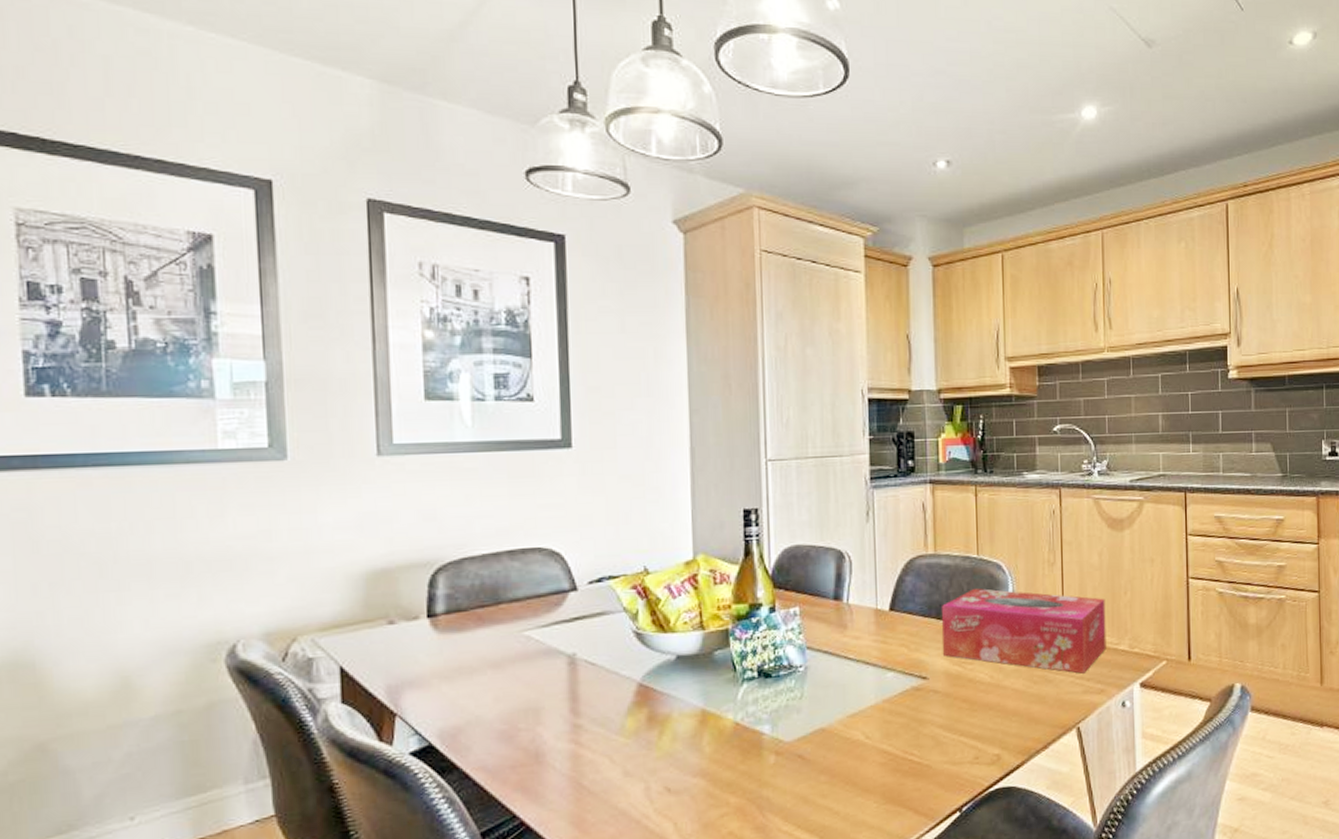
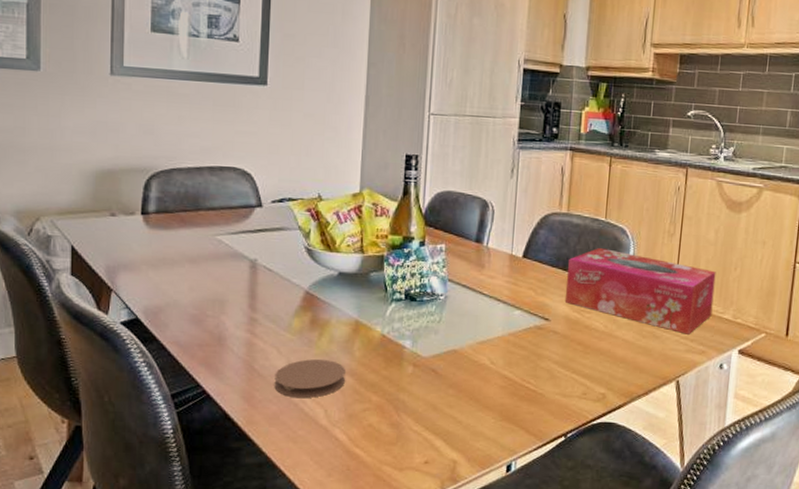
coaster: none [609,762,695,814] -> present [274,358,345,399]

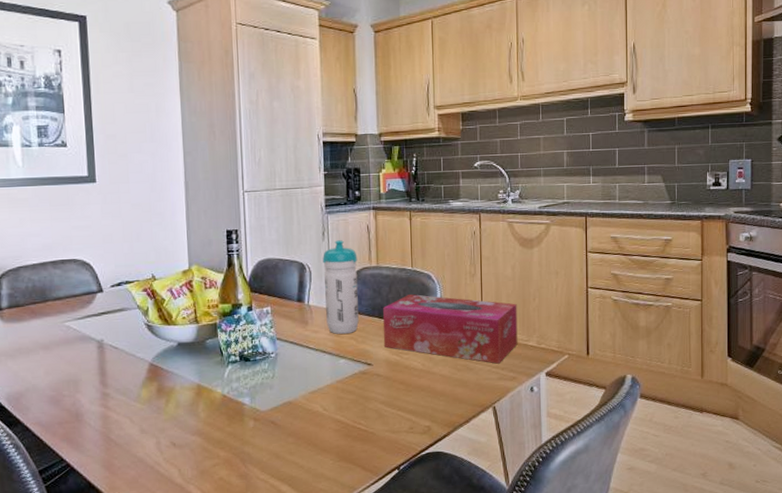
coaster: present [274,358,345,399] -> none [130,423,194,461]
water bottle: none [505,179,547,283] -> present [323,240,359,334]

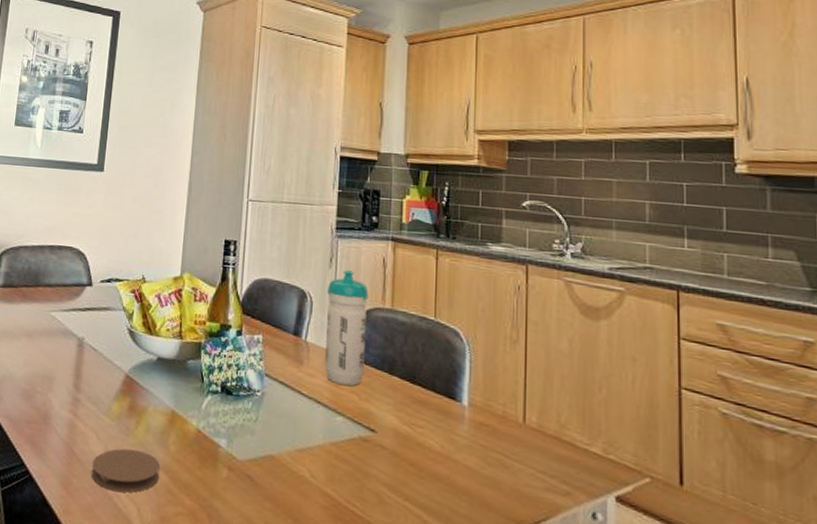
coaster: none [130,423,194,461] -> present [91,448,160,493]
tissue box: present [383,294,518,364] -> none [393,350,575,468]

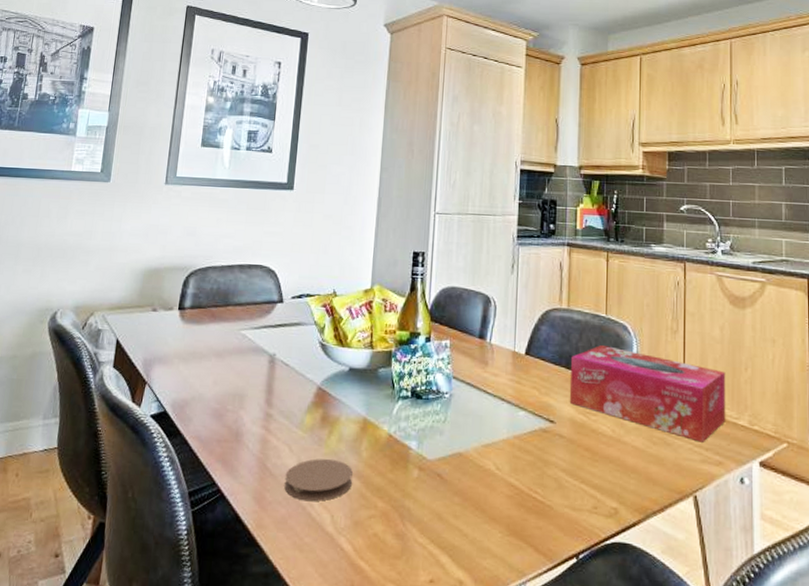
water bottle: present [325,270,369,386] -> none [508,275,547,382]
tissue box: none [393,350,575,468] -> present [570,344,726,442]

